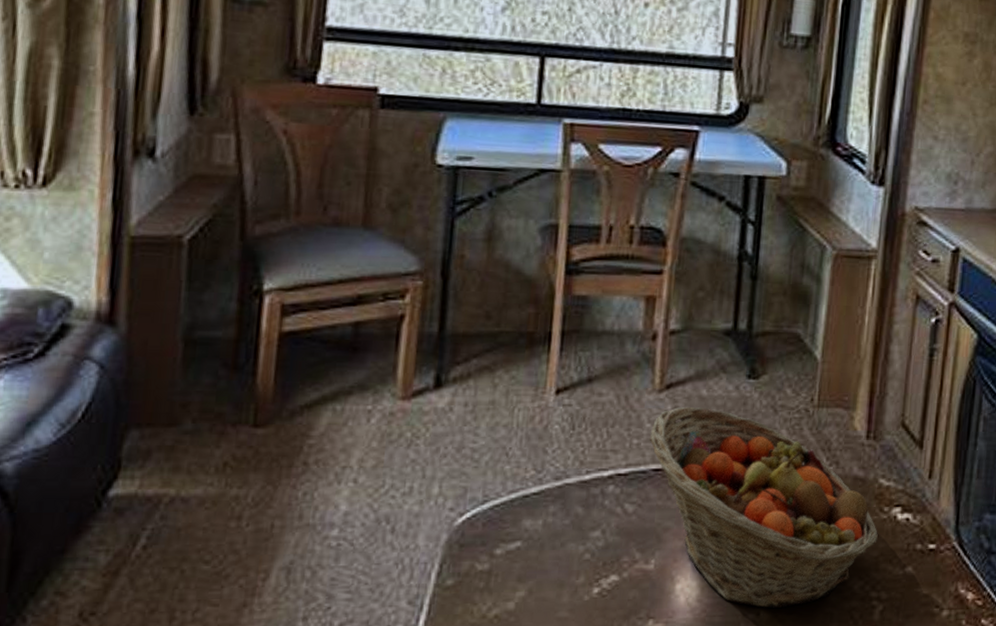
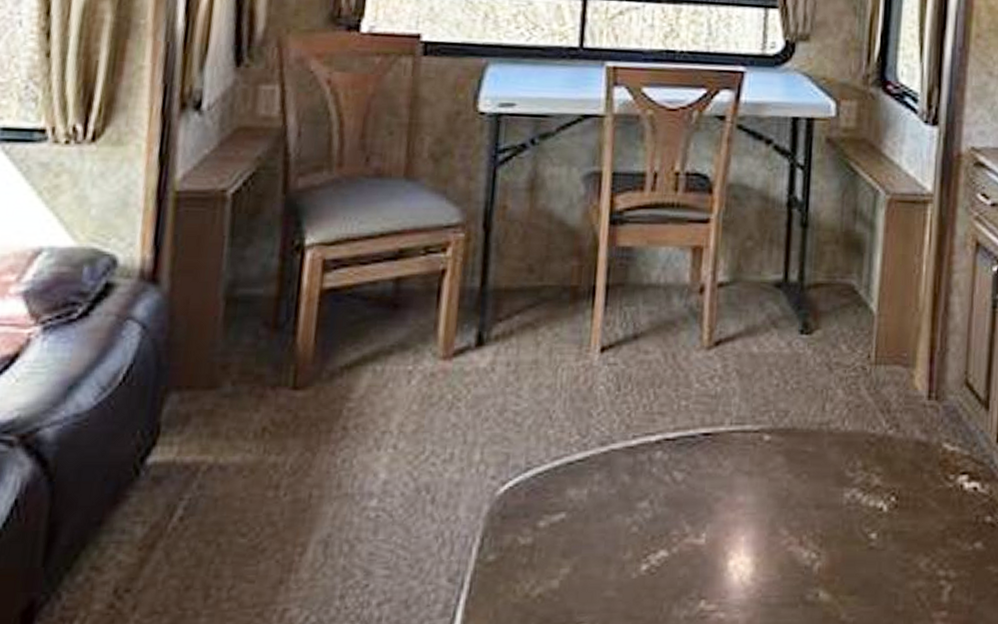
fruit basket: present [649,406,878,609] -> none [698,365,944,589]

